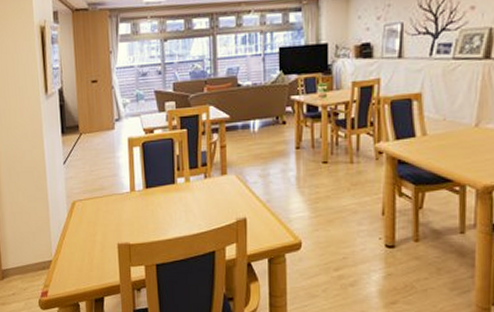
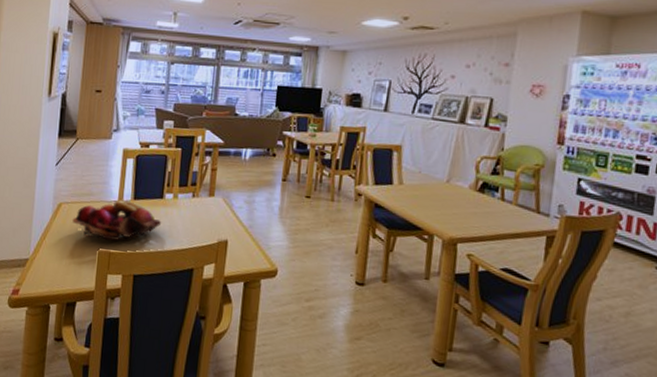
fruit basket: none [88,191,177,233] -> present [72,201,162,241]

